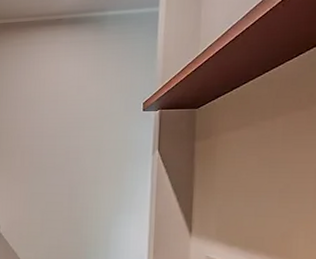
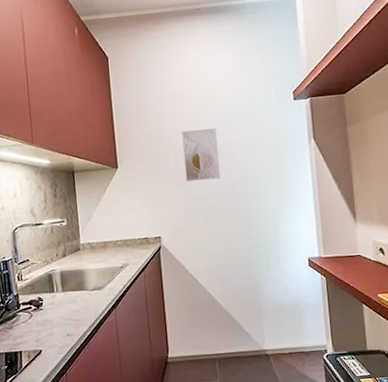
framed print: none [28,131,63,179] -> present [182,127,221,182]

